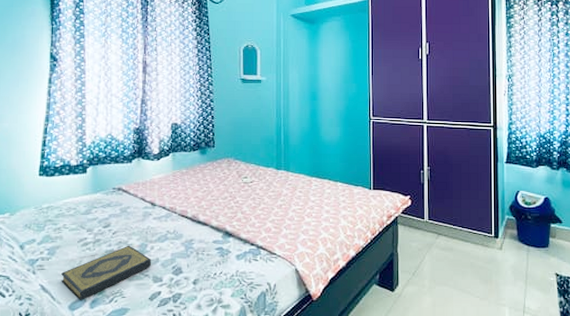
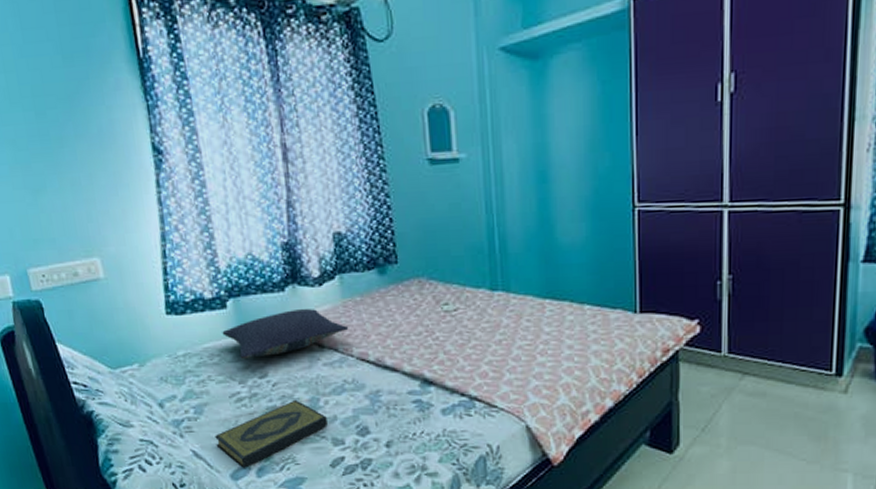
pillow: none [80,177,175,213] -> present [222,309,349,360]

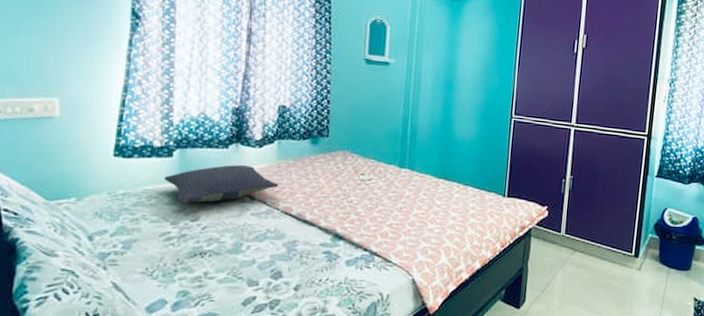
hardback book: present [215,399,328,469] -> none [137,242,246,303]

